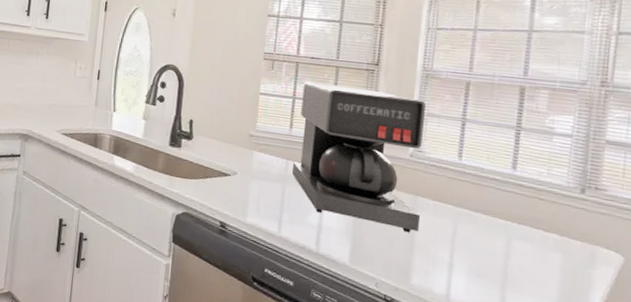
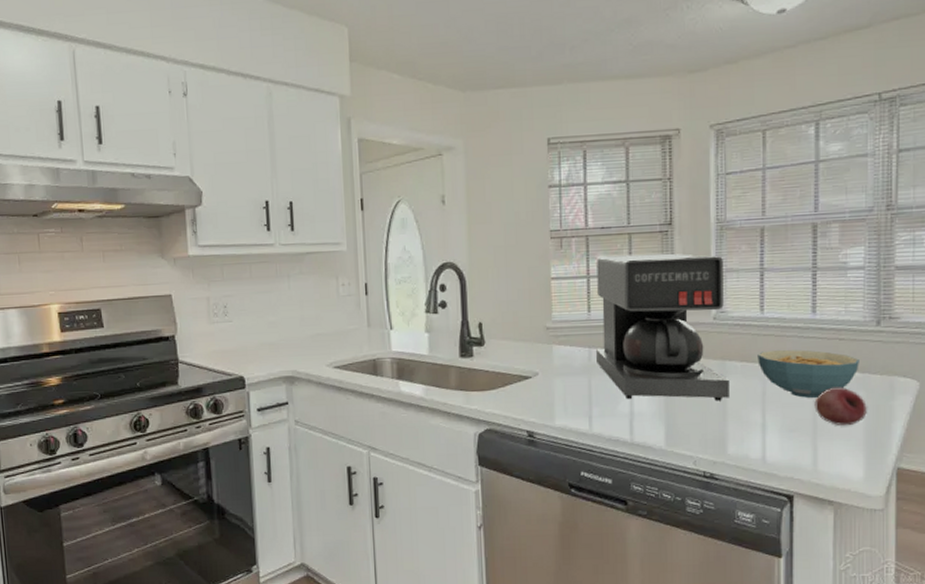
cereal bowl: none [451,195,559,251] -> present [757,349,859,399]
fruit: none [506,243,563,284] -> present [814,387,867,425]

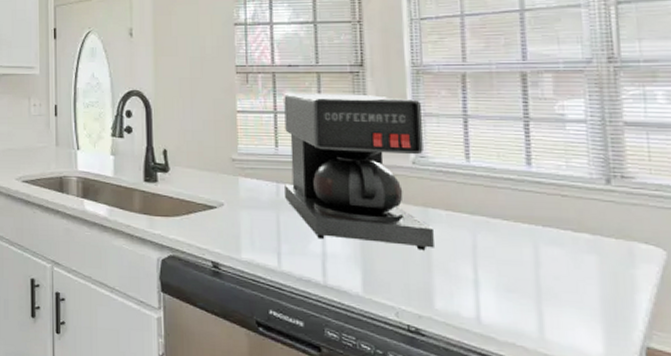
cereal bowl: present [757,349,859,399] -> none [465,201,588,258]
fruit: present [814,387,867,425] -> none [536,247,602,292]

